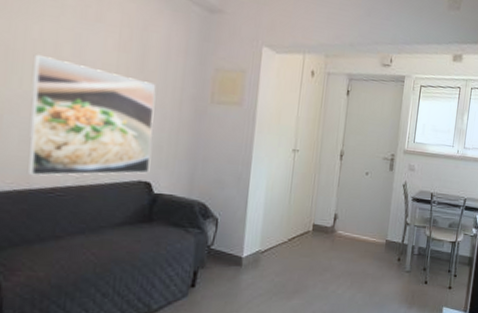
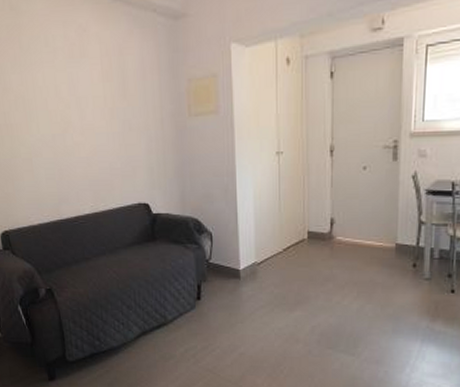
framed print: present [28,54,156,176] -> none [42,99,146,208]

